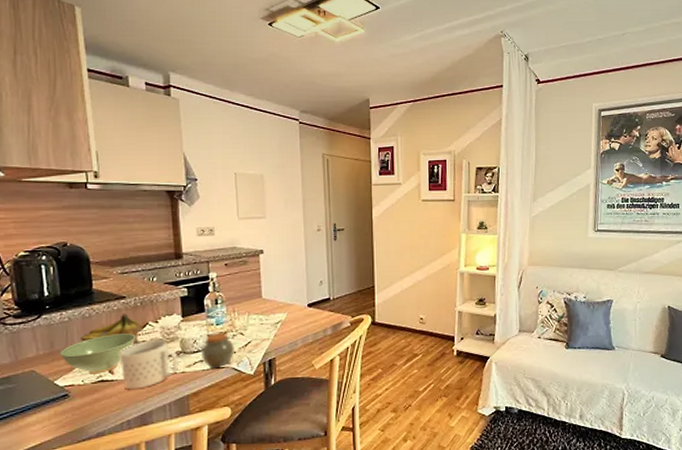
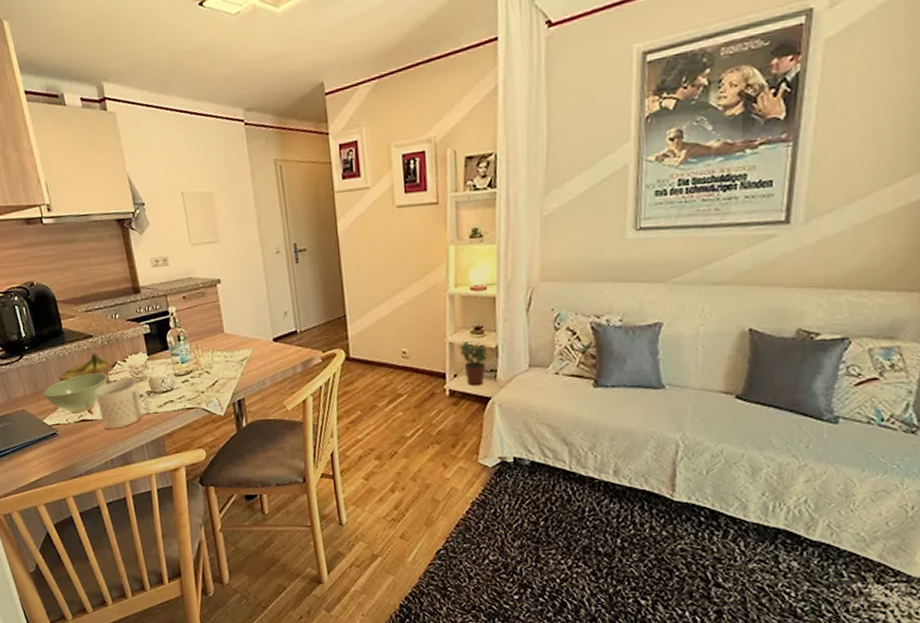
jar: present [202,333,234,368] -> none [170,371,203,408]
potted plant: none [466,308,488,347] -> present [459,339,488,385]

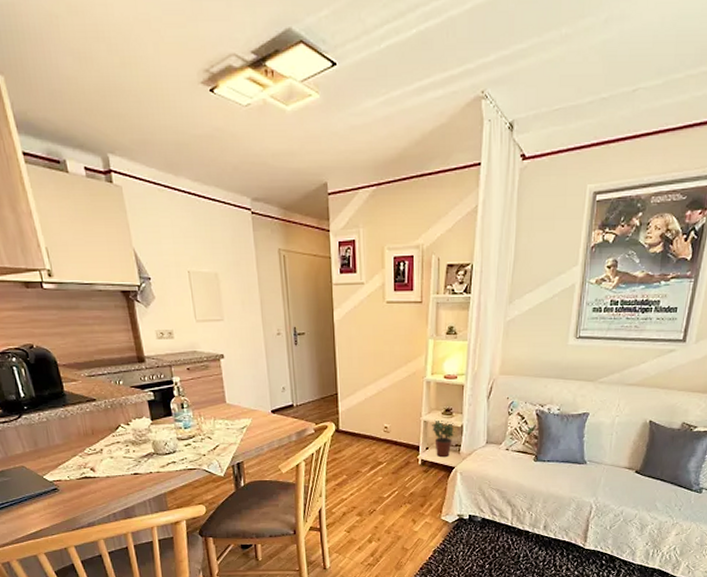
bowl: present [43,373,108,414] -> none [43,434,111,471]
fruit: present [59,353,113,385] -> none [60,415,116,446]
mug: present [95,379,152,430] -> none [97,441,154,486]

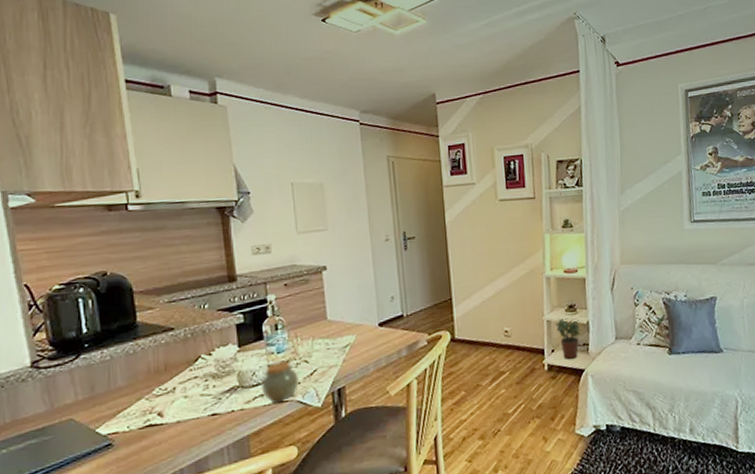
jar: none [173,436,204,469] -> present [262,361,299,402]

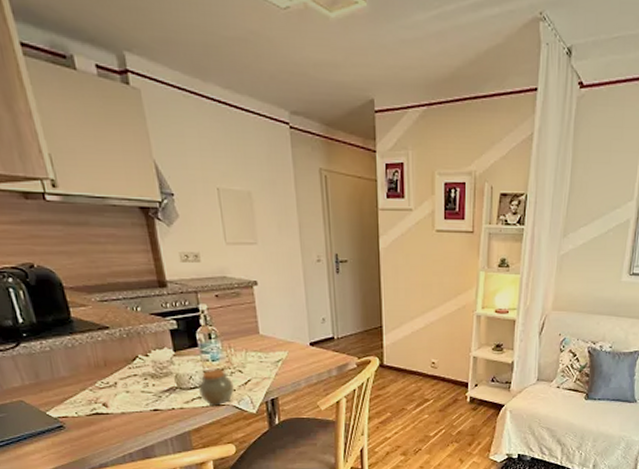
potted plant: present [555,316,581,359] -> none [481,354,505,394]

